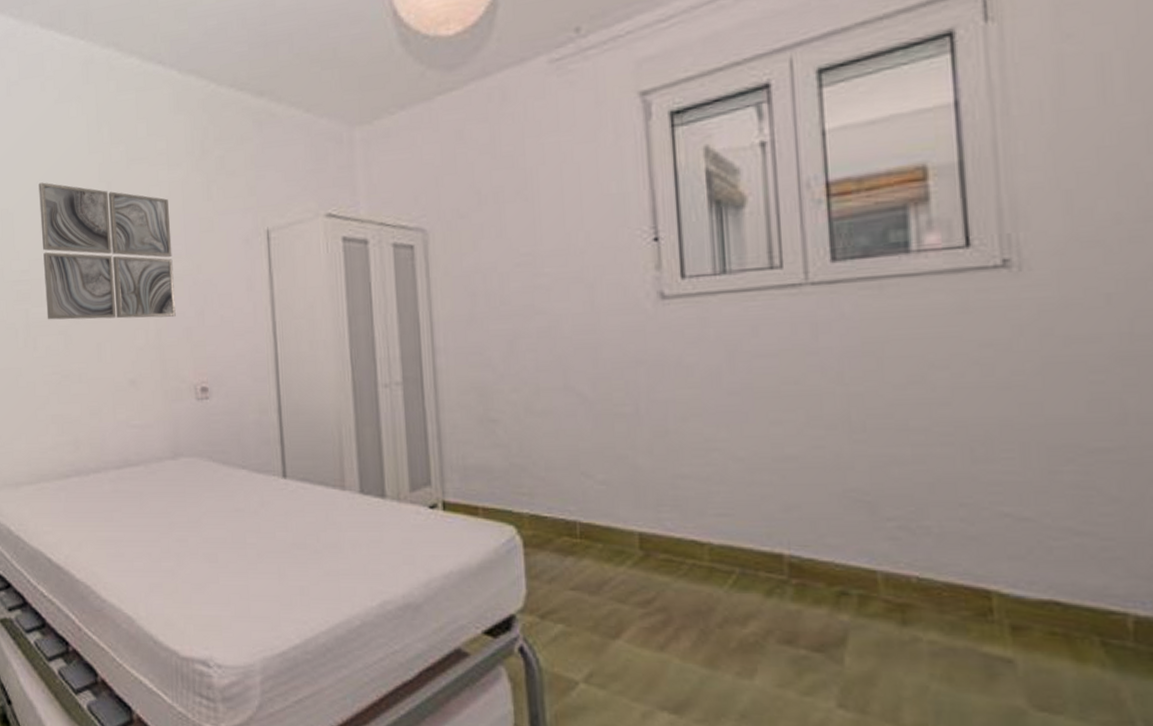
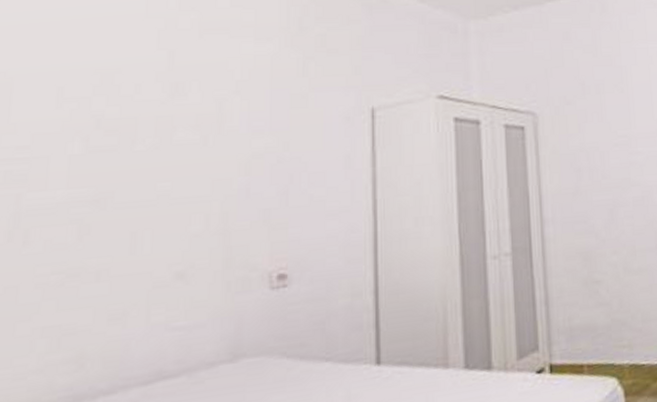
wall art: present [38,182,176,320] -> none [52,44,252,207]

